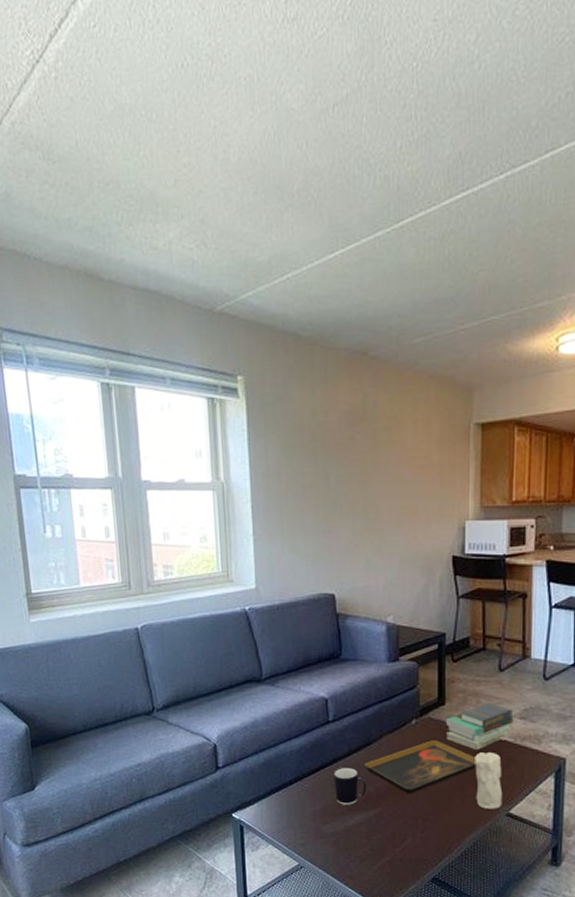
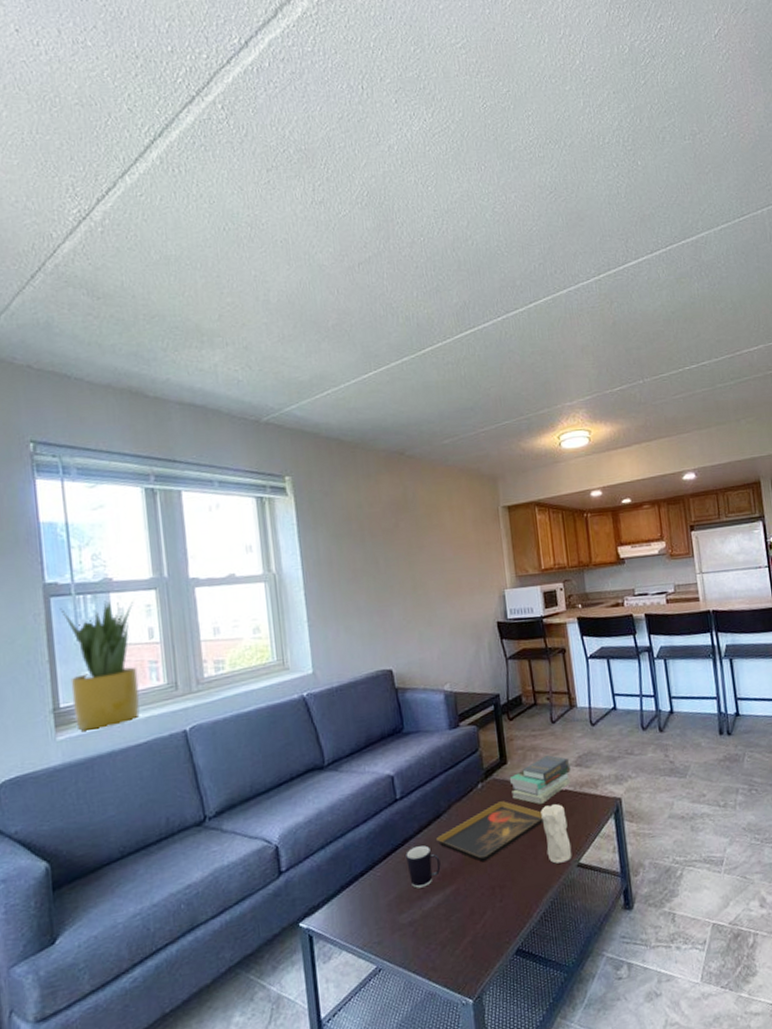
planter: none [28,496,98,616] -> present [59,600,140,731]

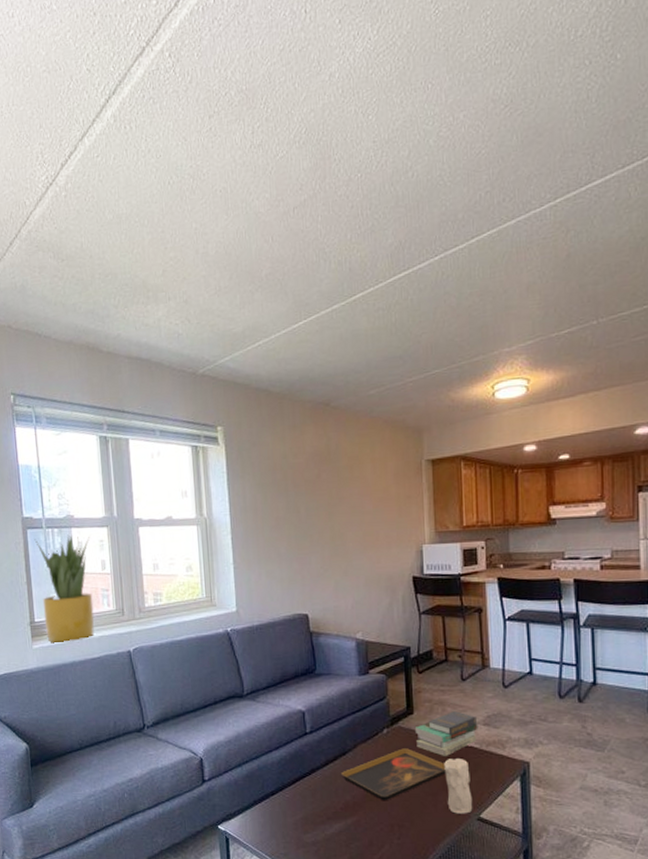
mug: present [406,844,441,888] -> none [312,776,344,814]

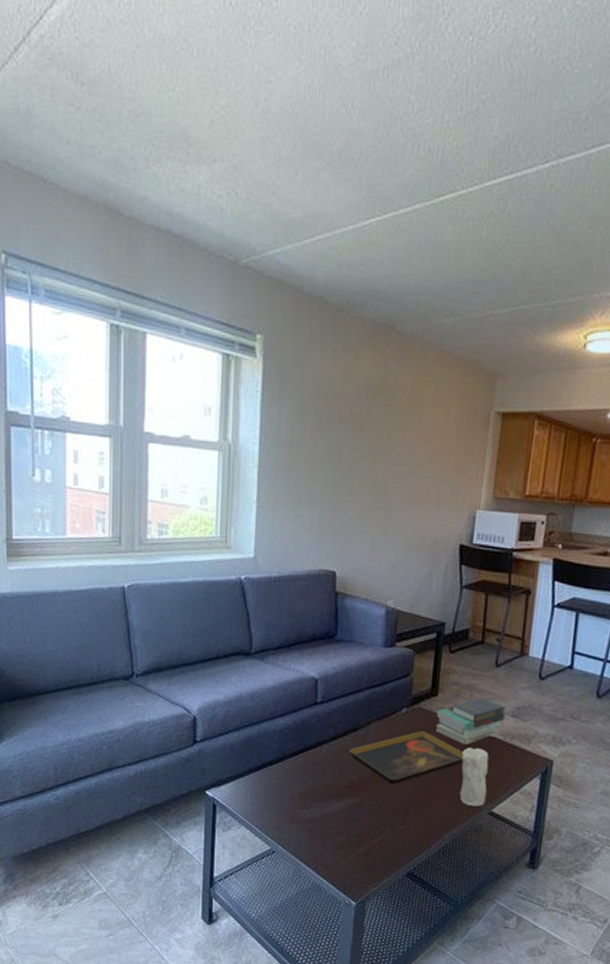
planter: present [34,534,95,642] -> none [18,439,89,568]

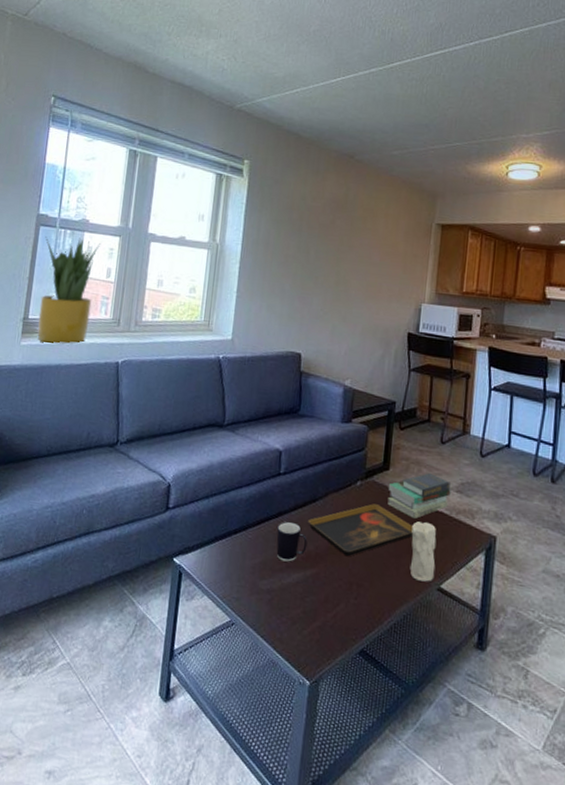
planter: none [18,439,89,568] -> present [37,237,102,345]
mug: none [315,751,349,791] -> present [276,521,308,562]

